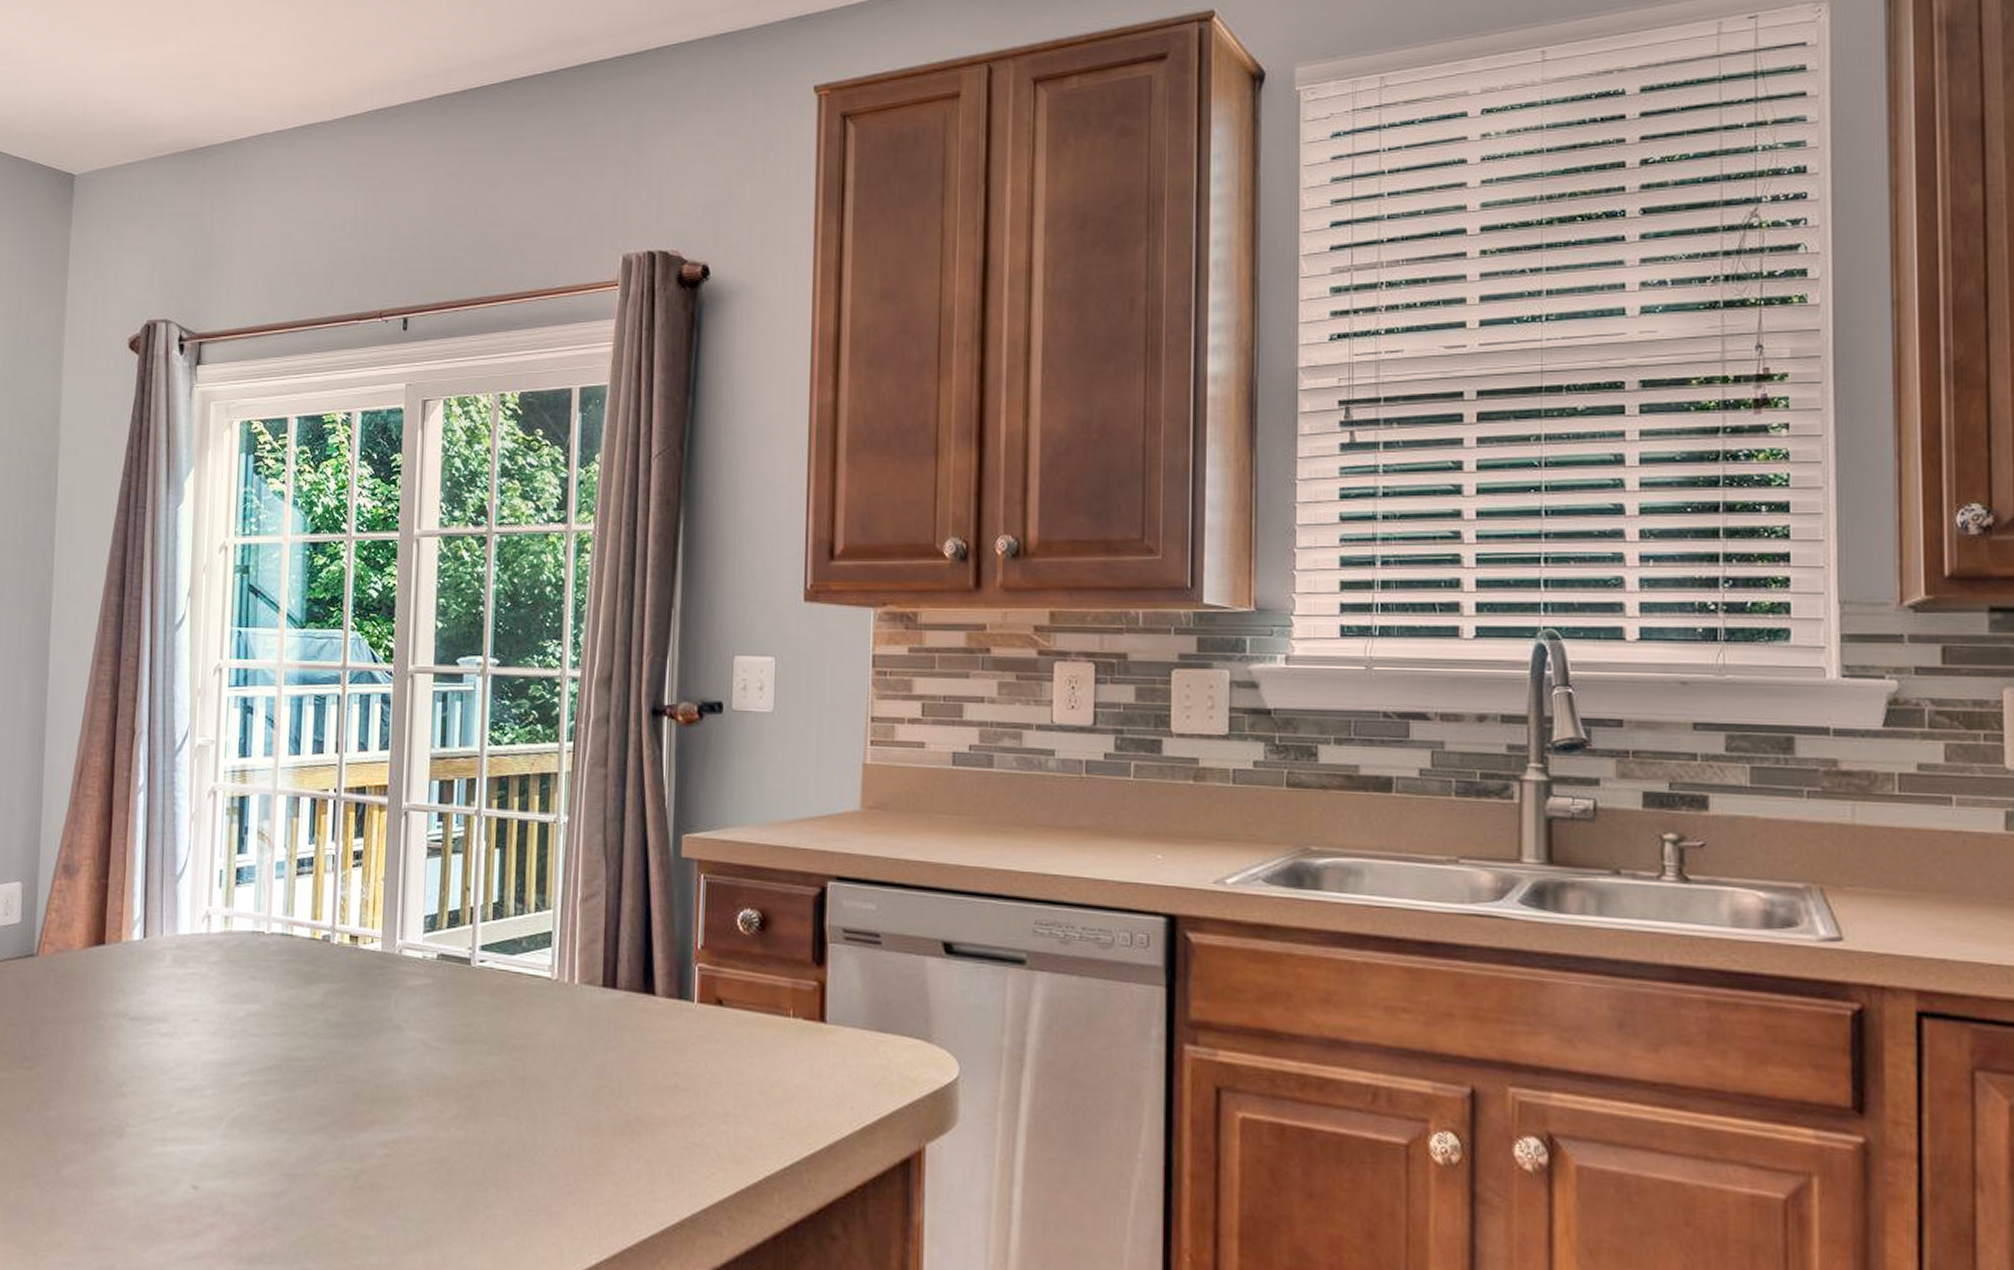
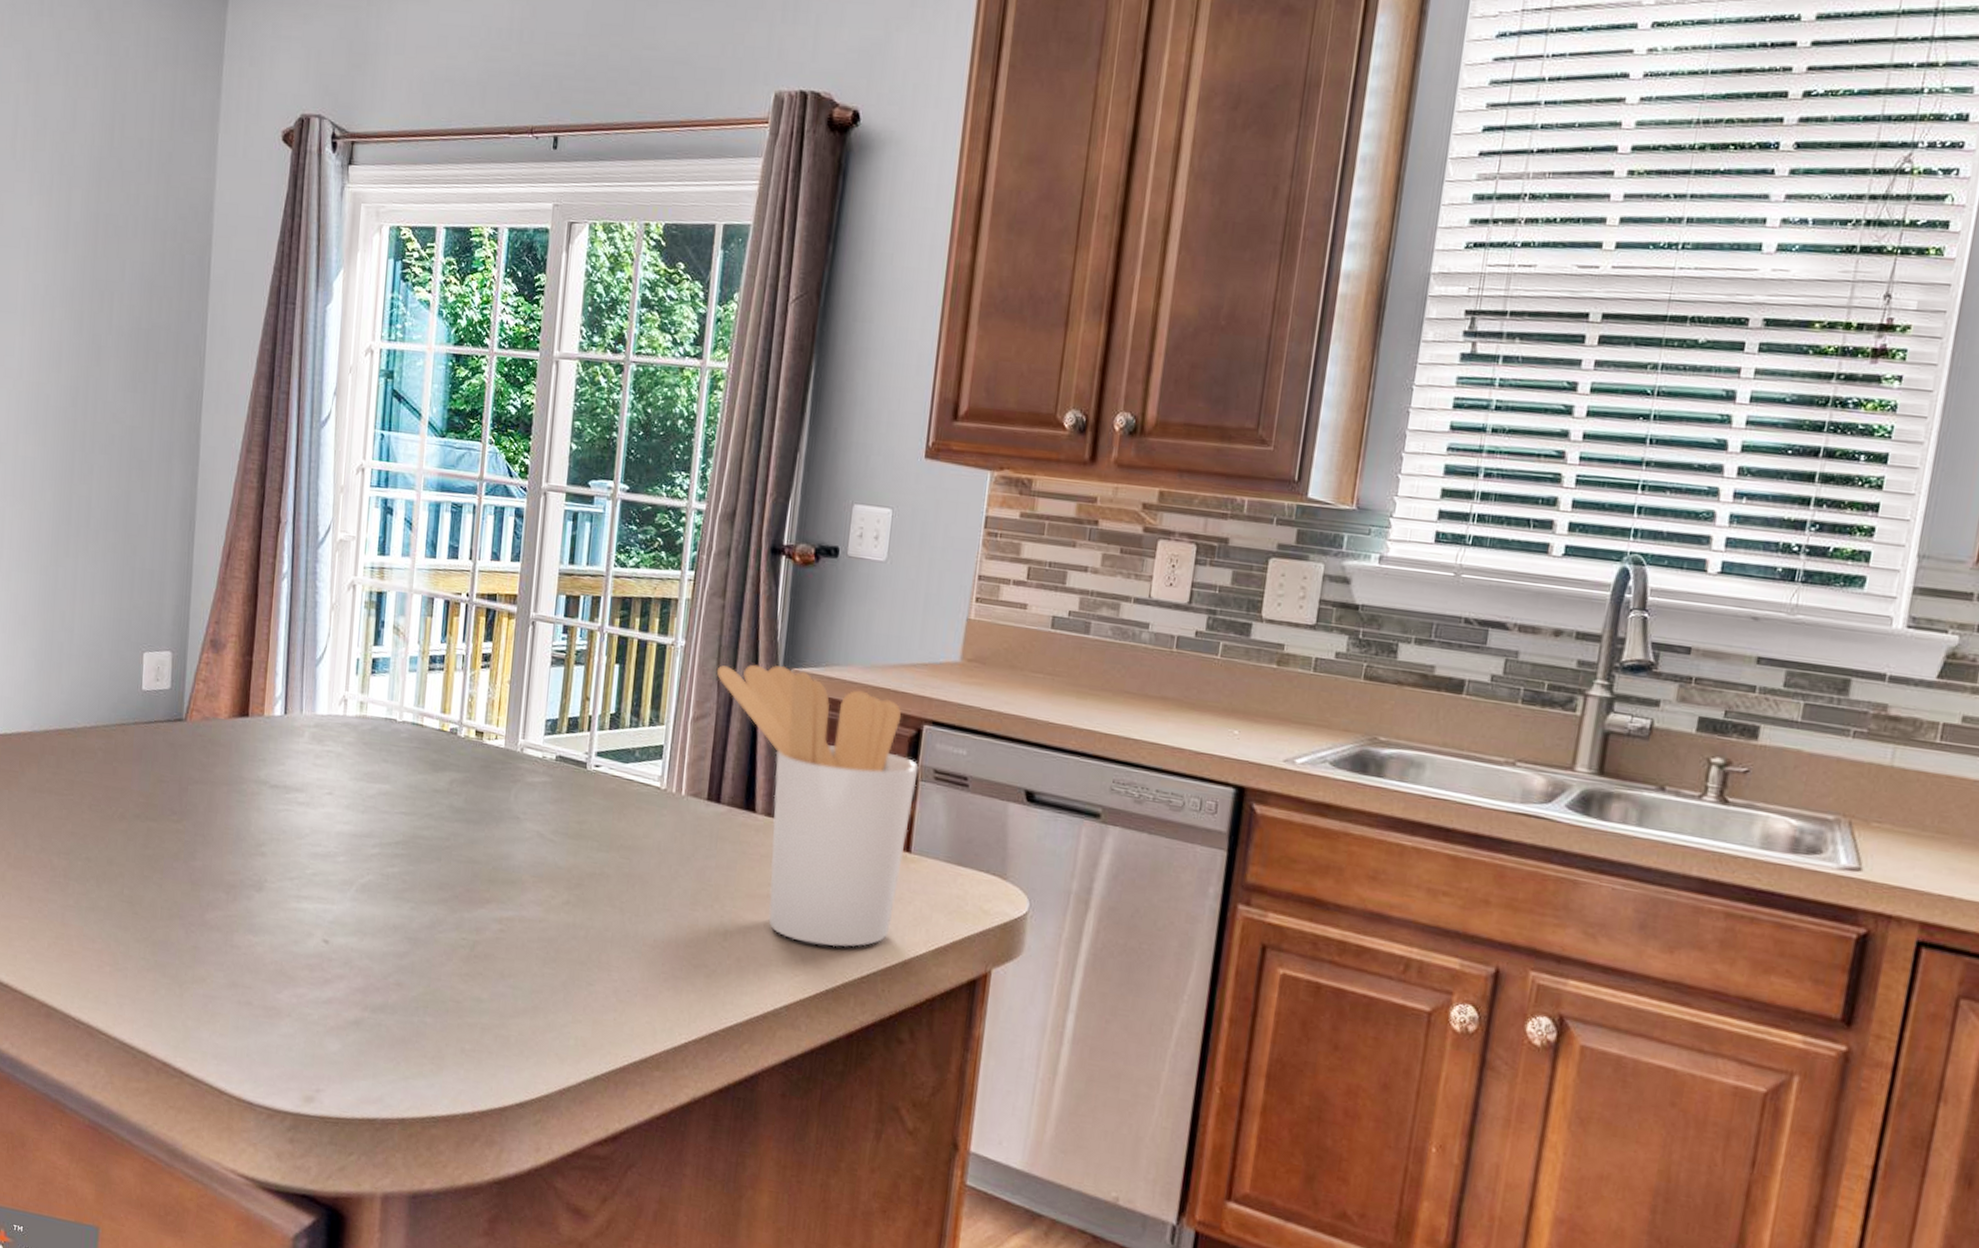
utensil holder: none [603,832,826,1138] -> present [716,664,919,947]

